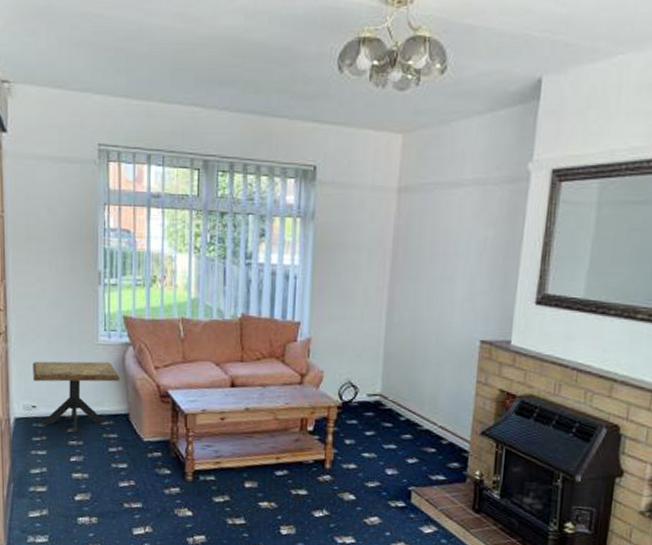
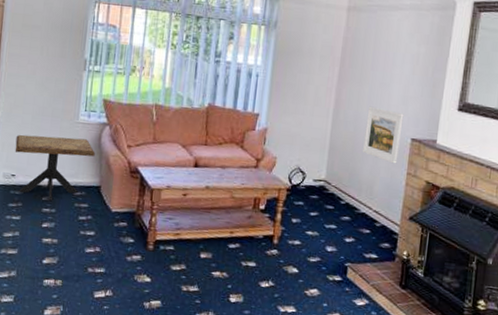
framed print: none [423,305,471,371] -> present [363,106,404,164]

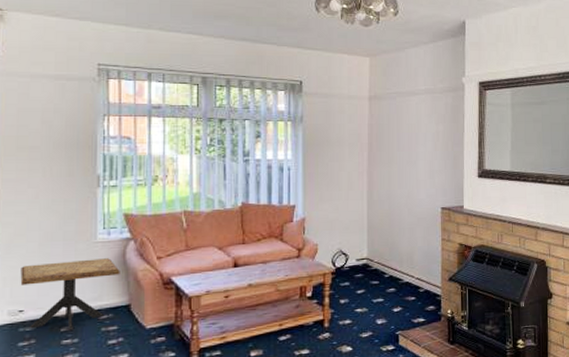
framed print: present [363,106,404,164] -> none [399,183,432,233]

